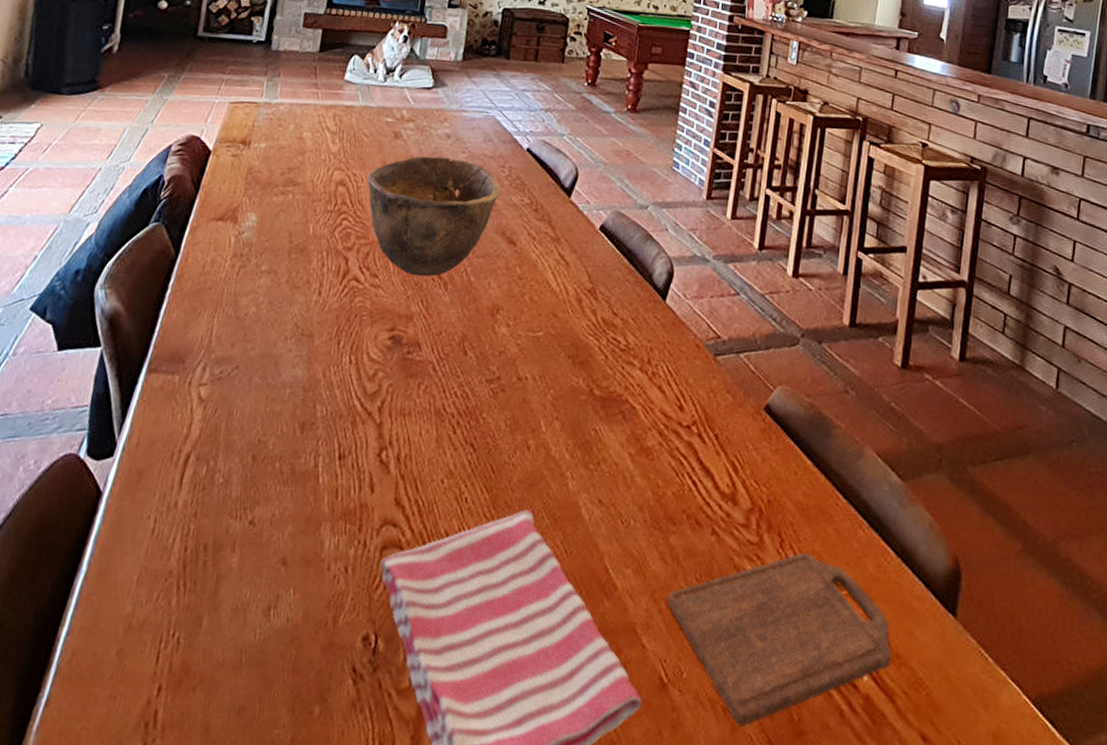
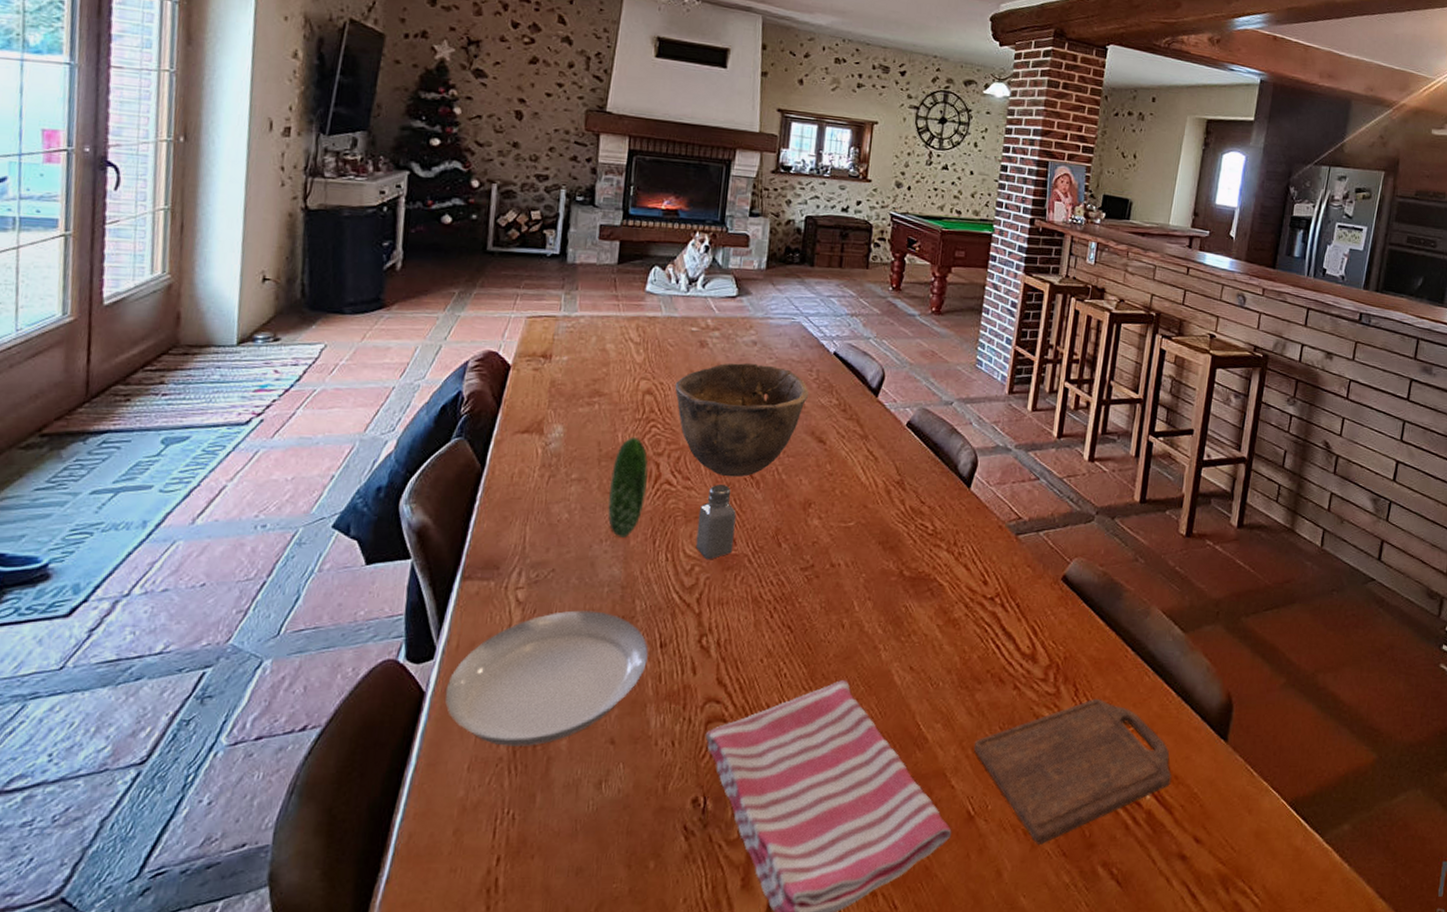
plate: none [121,229,337,561] -> present [445,436,648,746]
saltshaker: none [380,284,423,365] -> present [695,485,736,560]

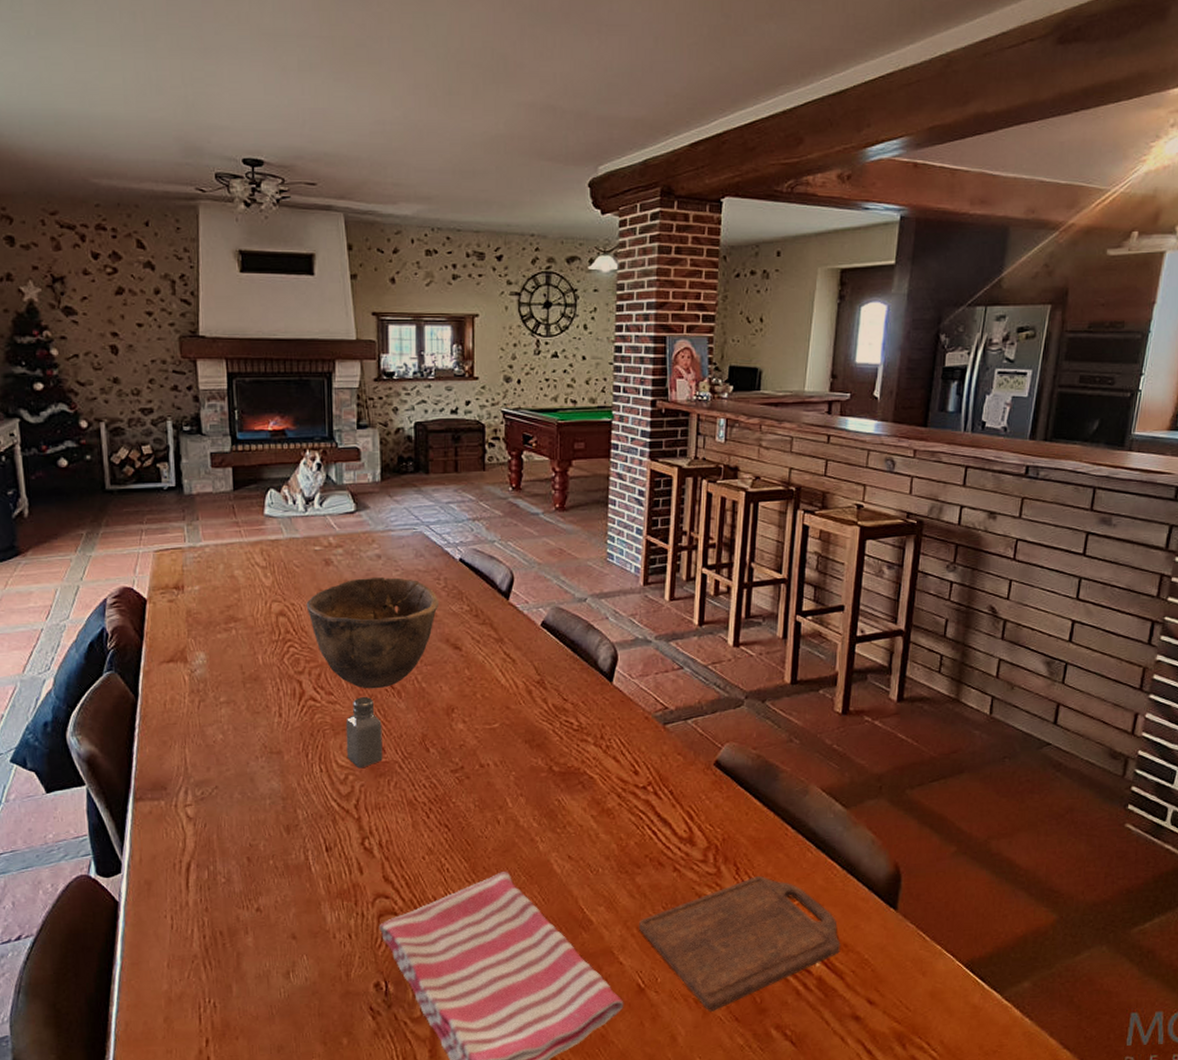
plate: present [445,436,648,746] -> none [136,657,316,945]

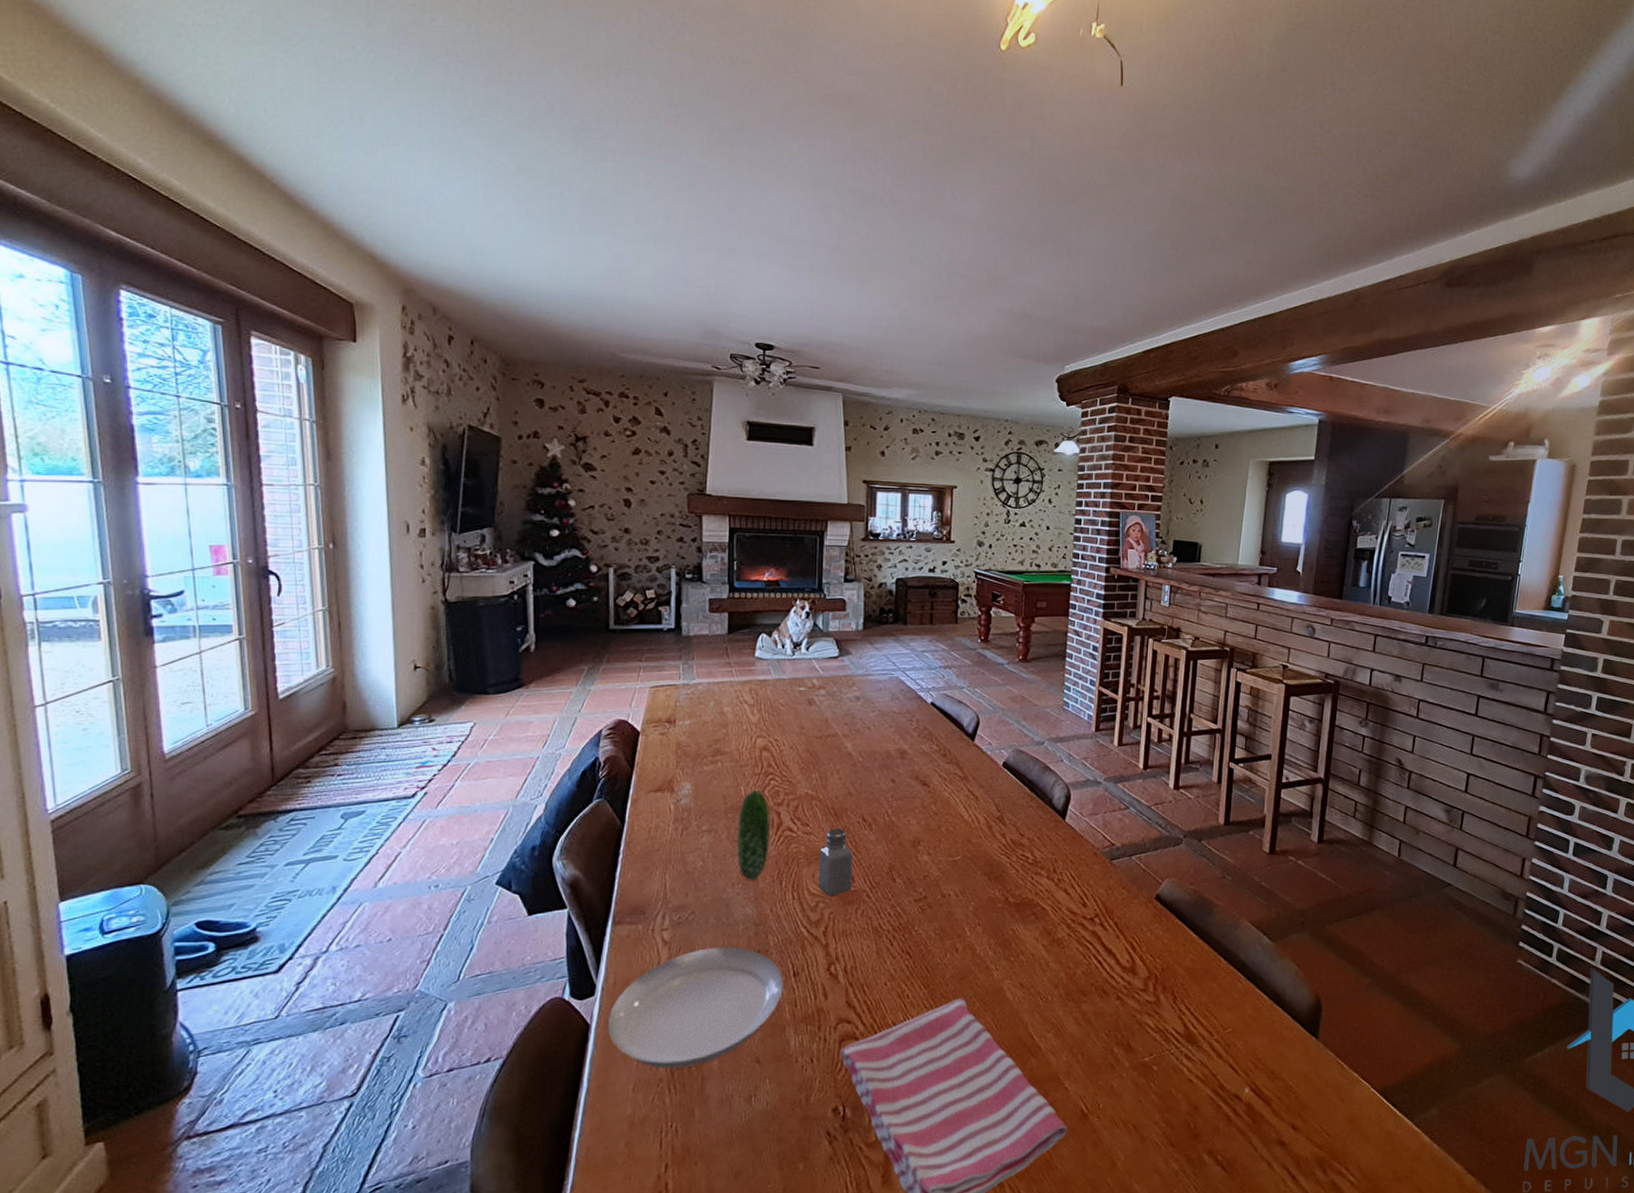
plate: none [136,657,316,945] -> present [607,789,783,1069]
bowl: present [306,577,440,689] -> none [788,718,911,821]
cutting board: present [638,875,841,1012] -> none [1083,1004,1268,1137]

